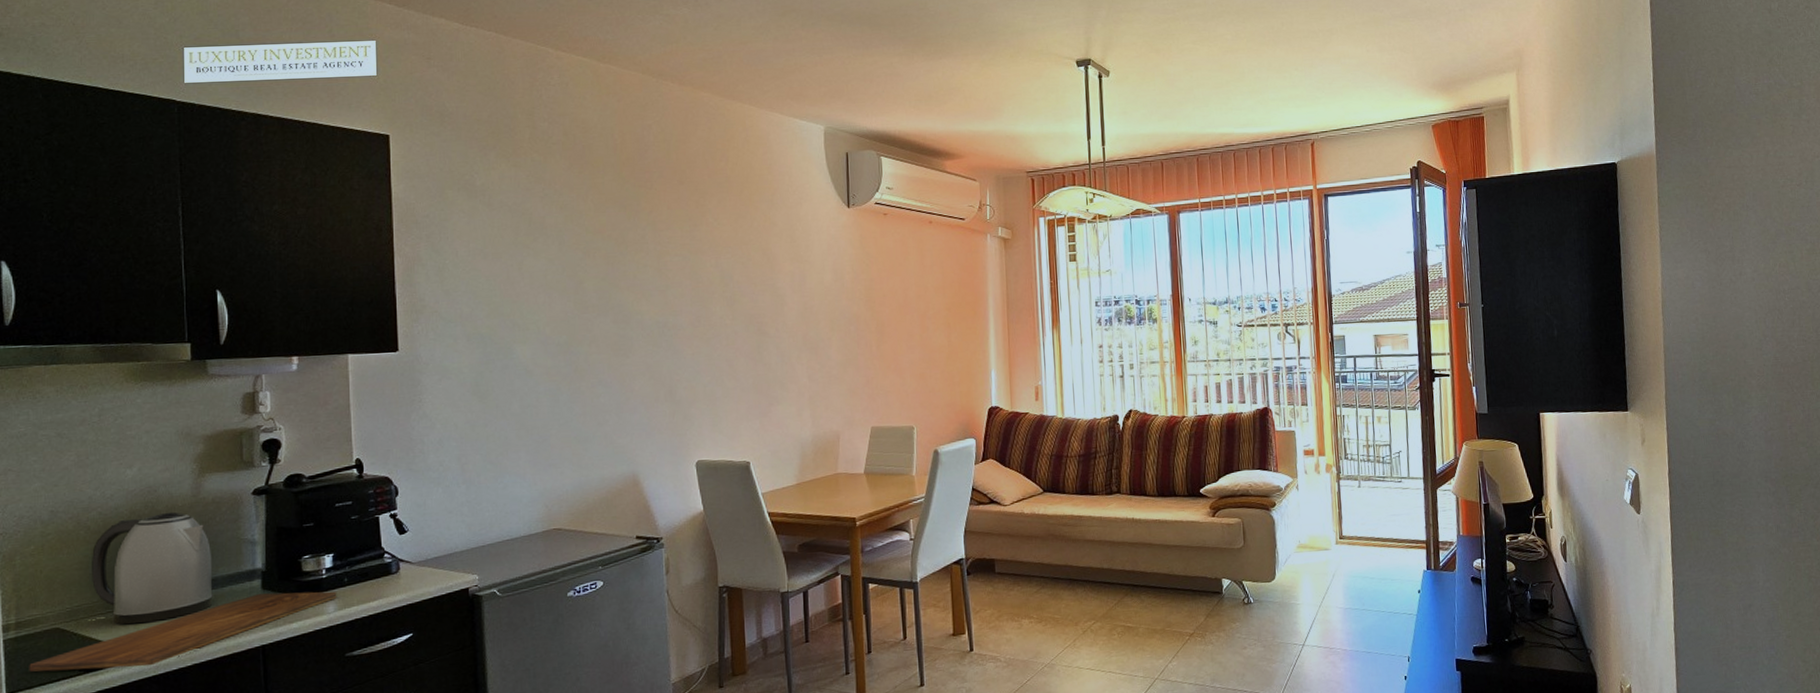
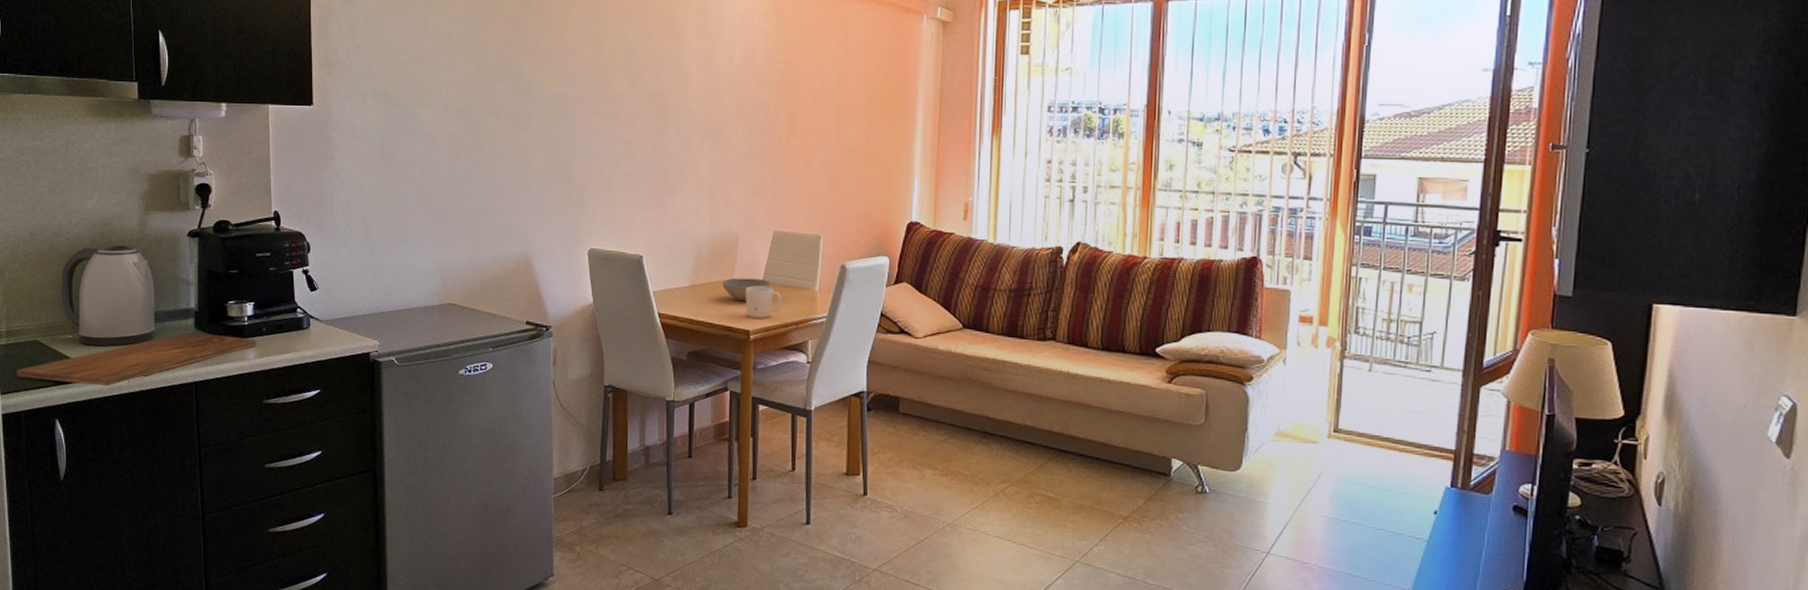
bowl: none [827,470,873,493] -> present [722,278,772,302]
mug: none [849,476,884,506] -> present [745,286,782,318]

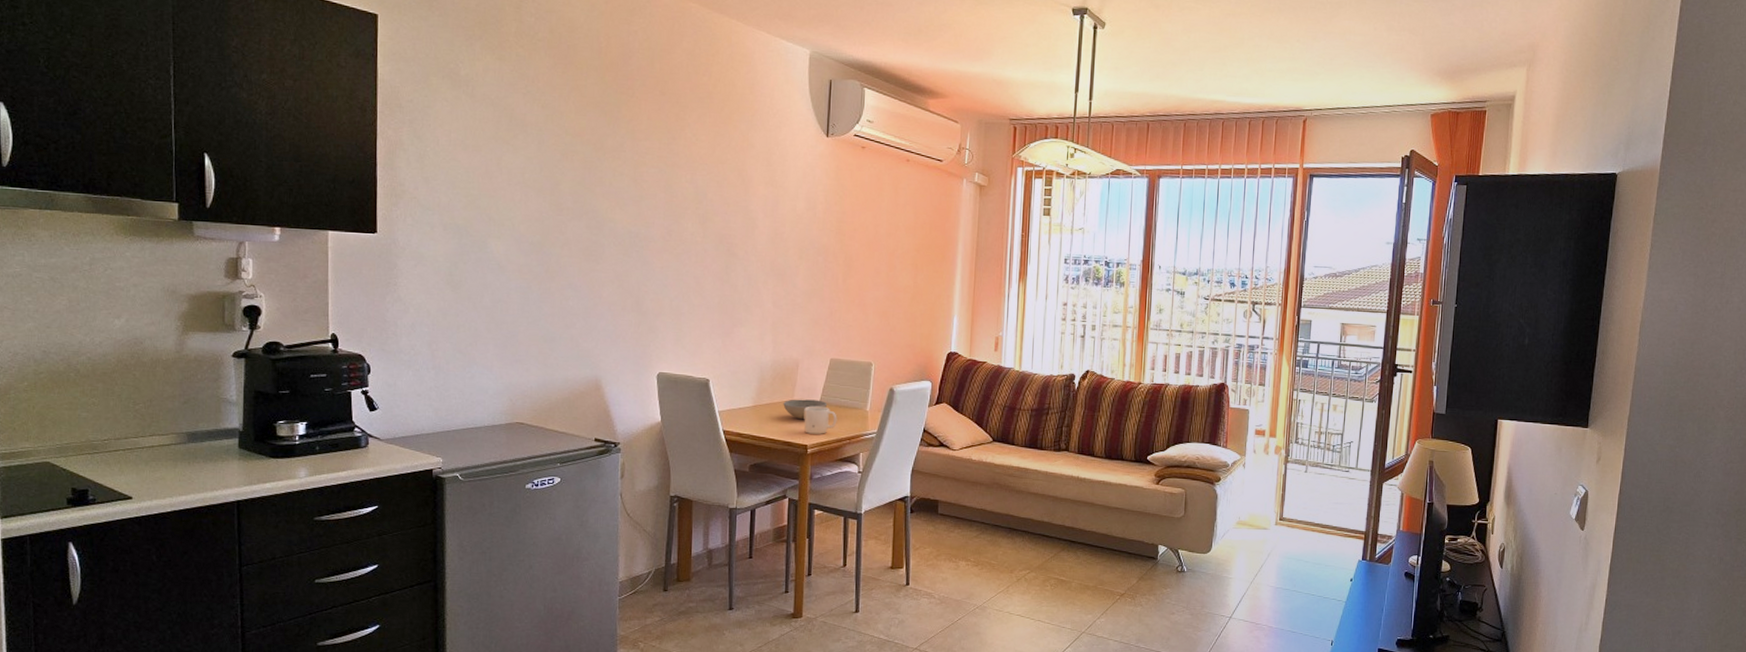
cutting board: present [16,332,257,387] -> none [21,452,309,508]
kettle: present [62,244,156,347] -> none [81,364,193,467]

